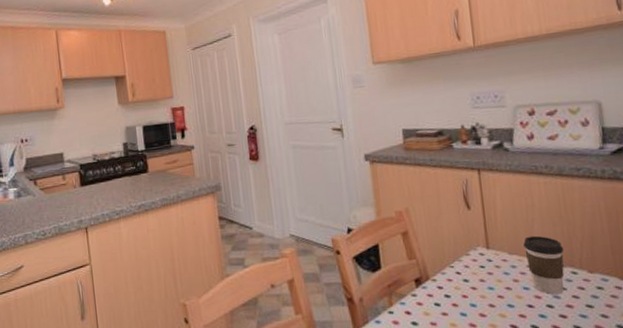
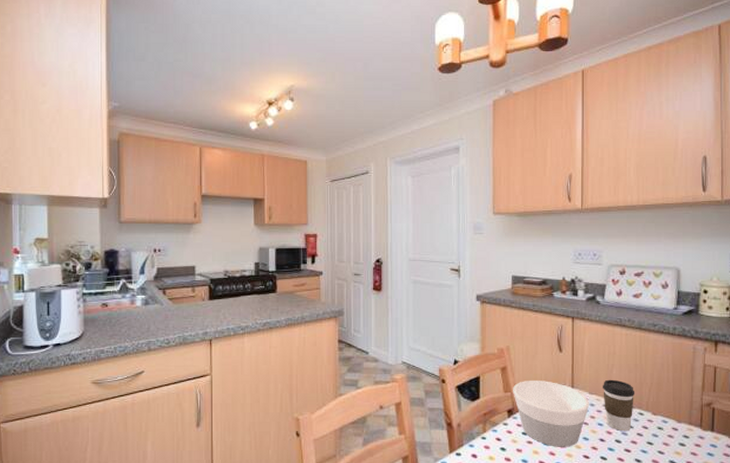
bowl: none [418,243,511,318] -> present [513,381,590,447]

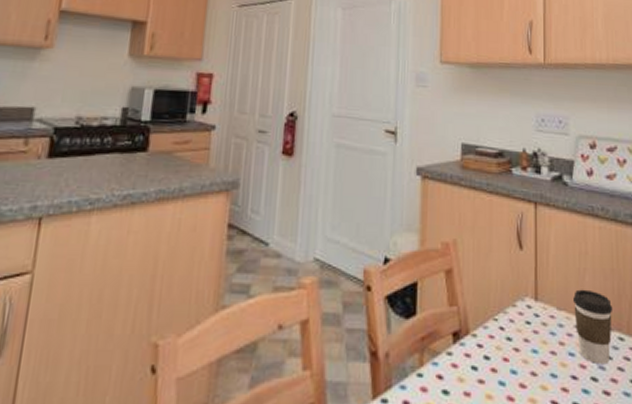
bowl: present [513,381,590,447] -> none [460,289,558,389]

